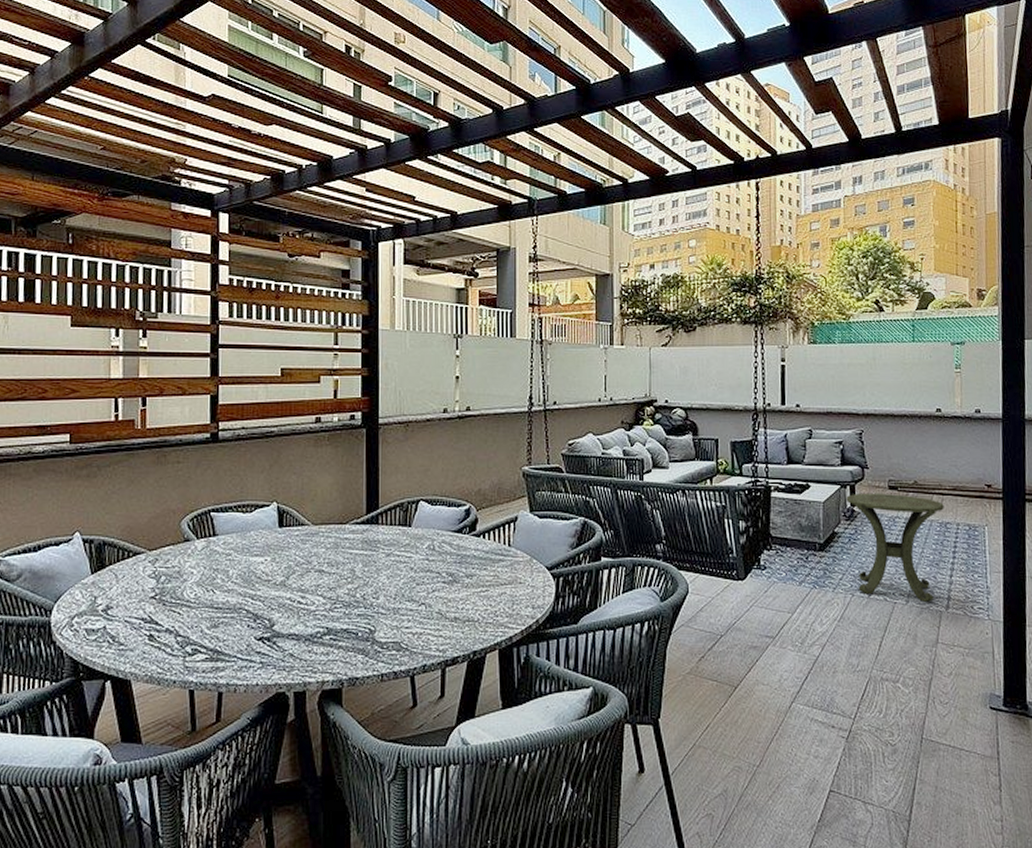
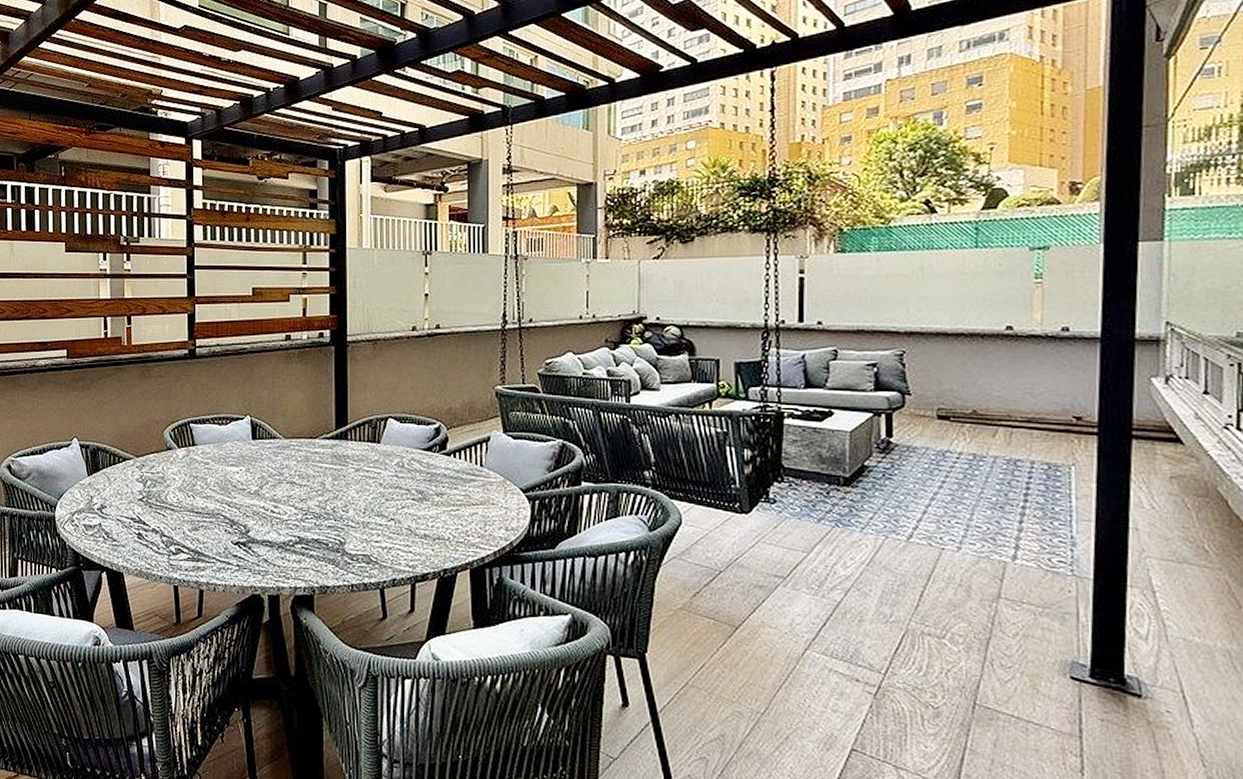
side table: present [846,493,944,602] -> none [880,422,1014,550]

